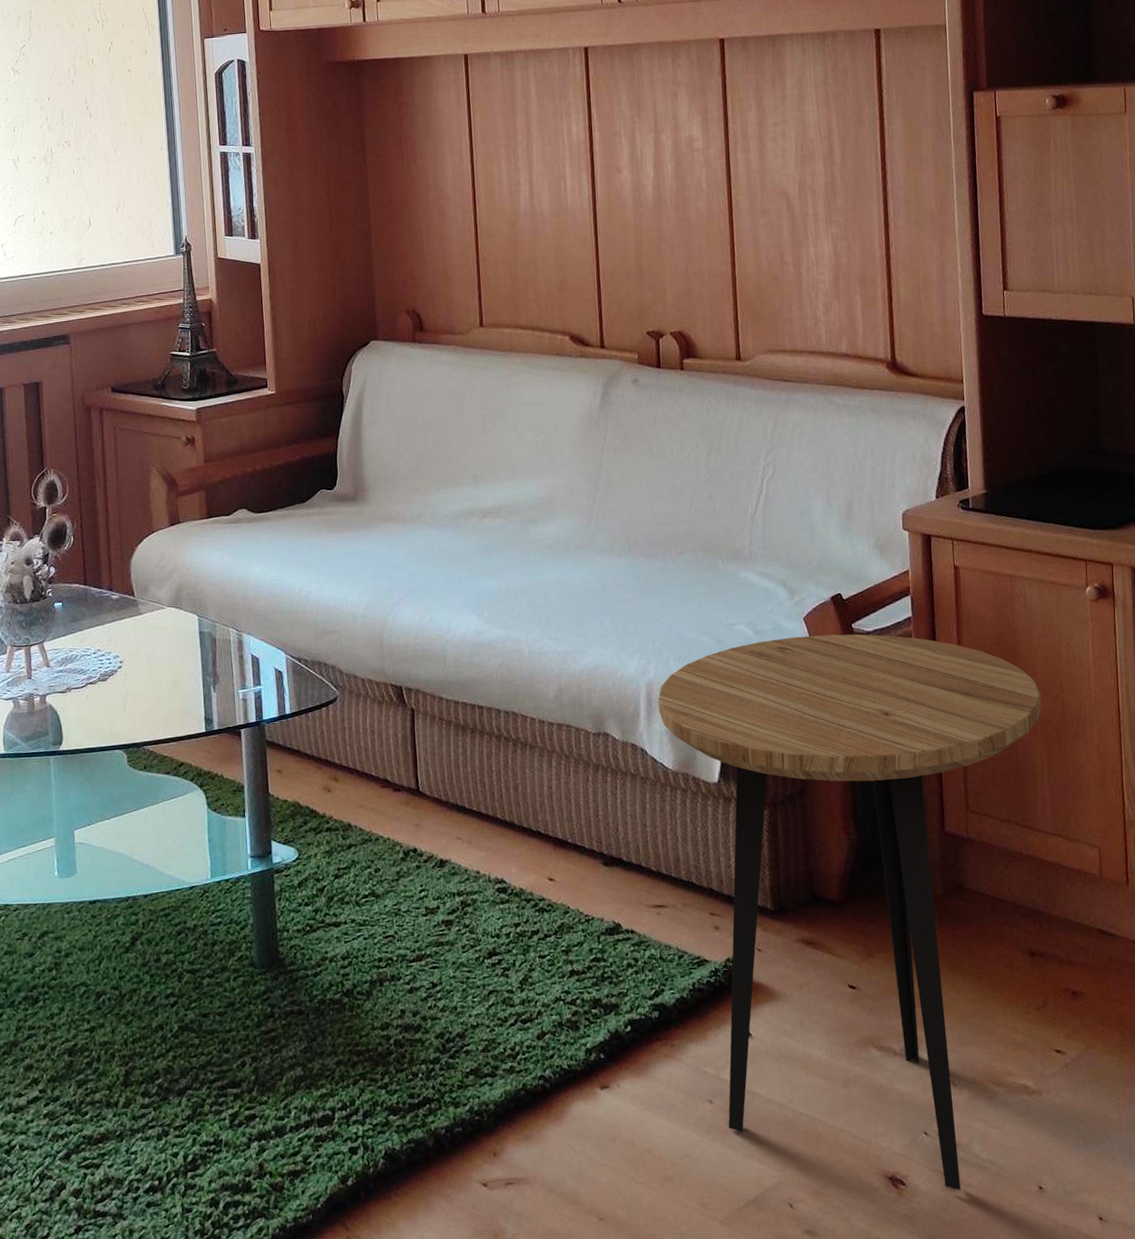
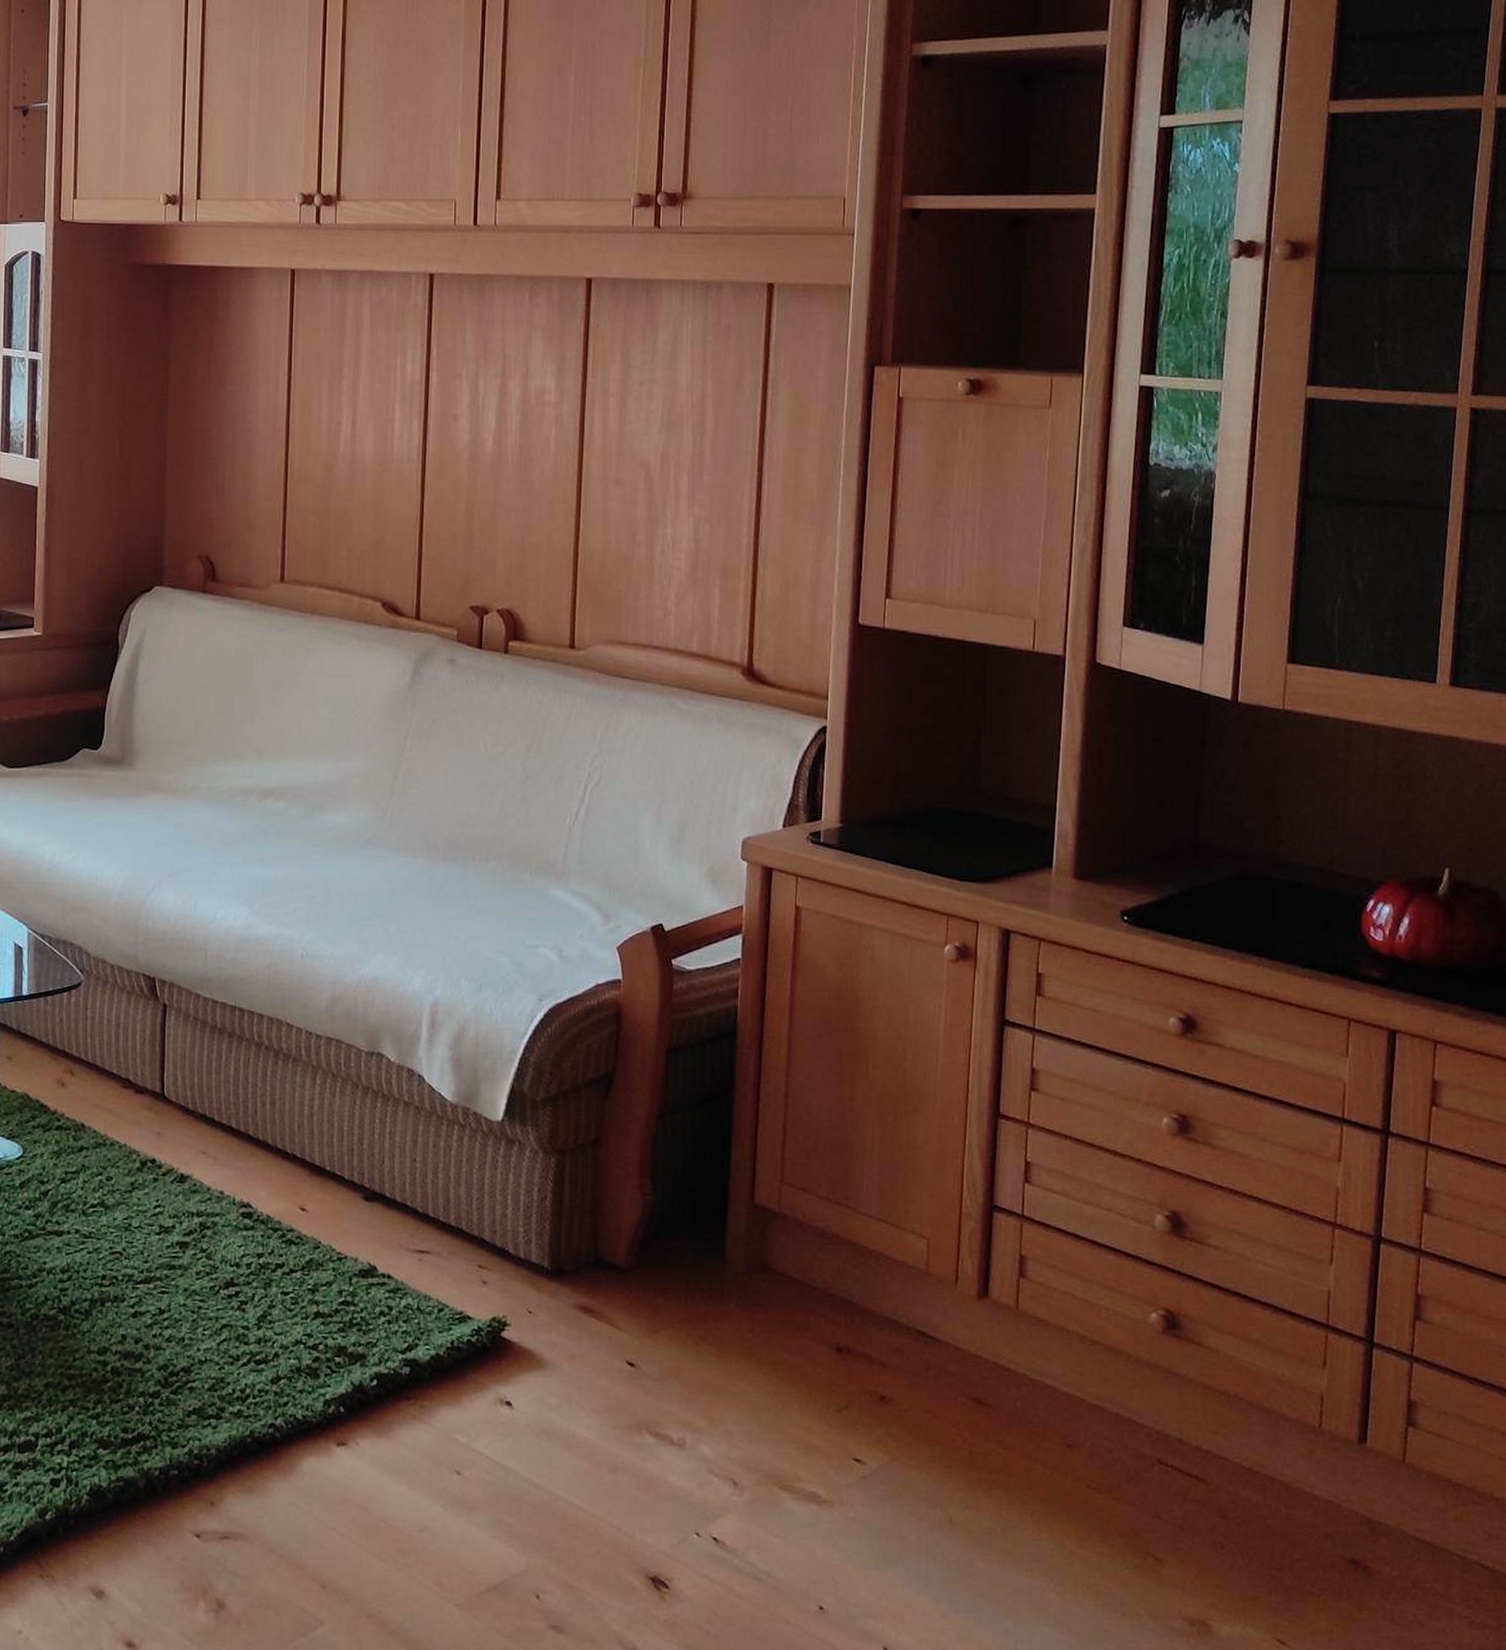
side table: present [658,634,1042,1190] -> none [442,967,880,1600]

